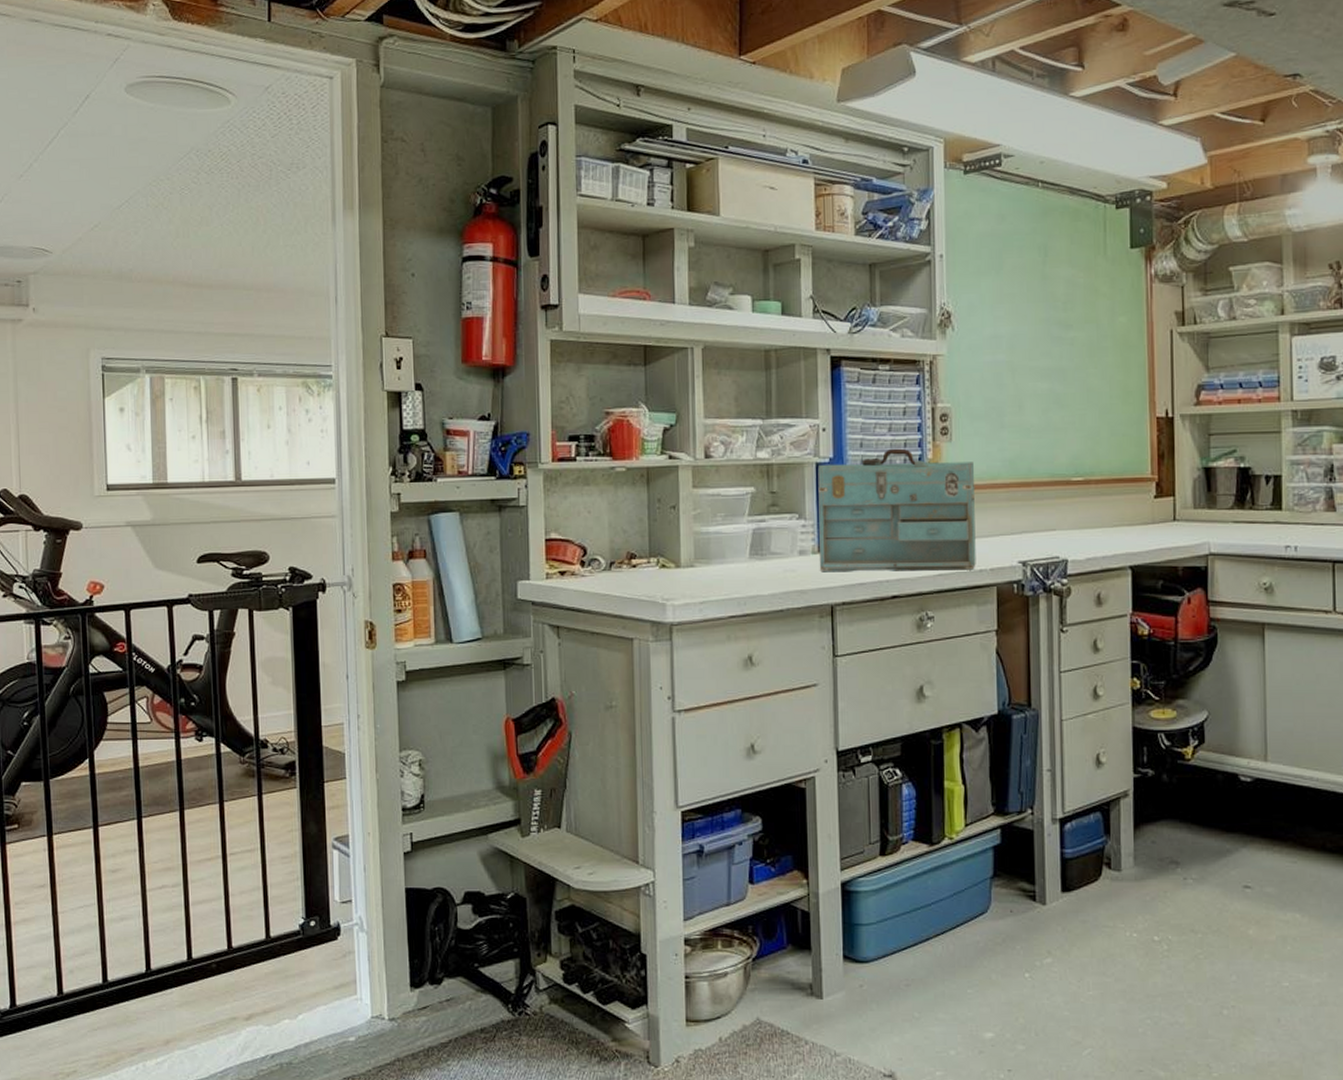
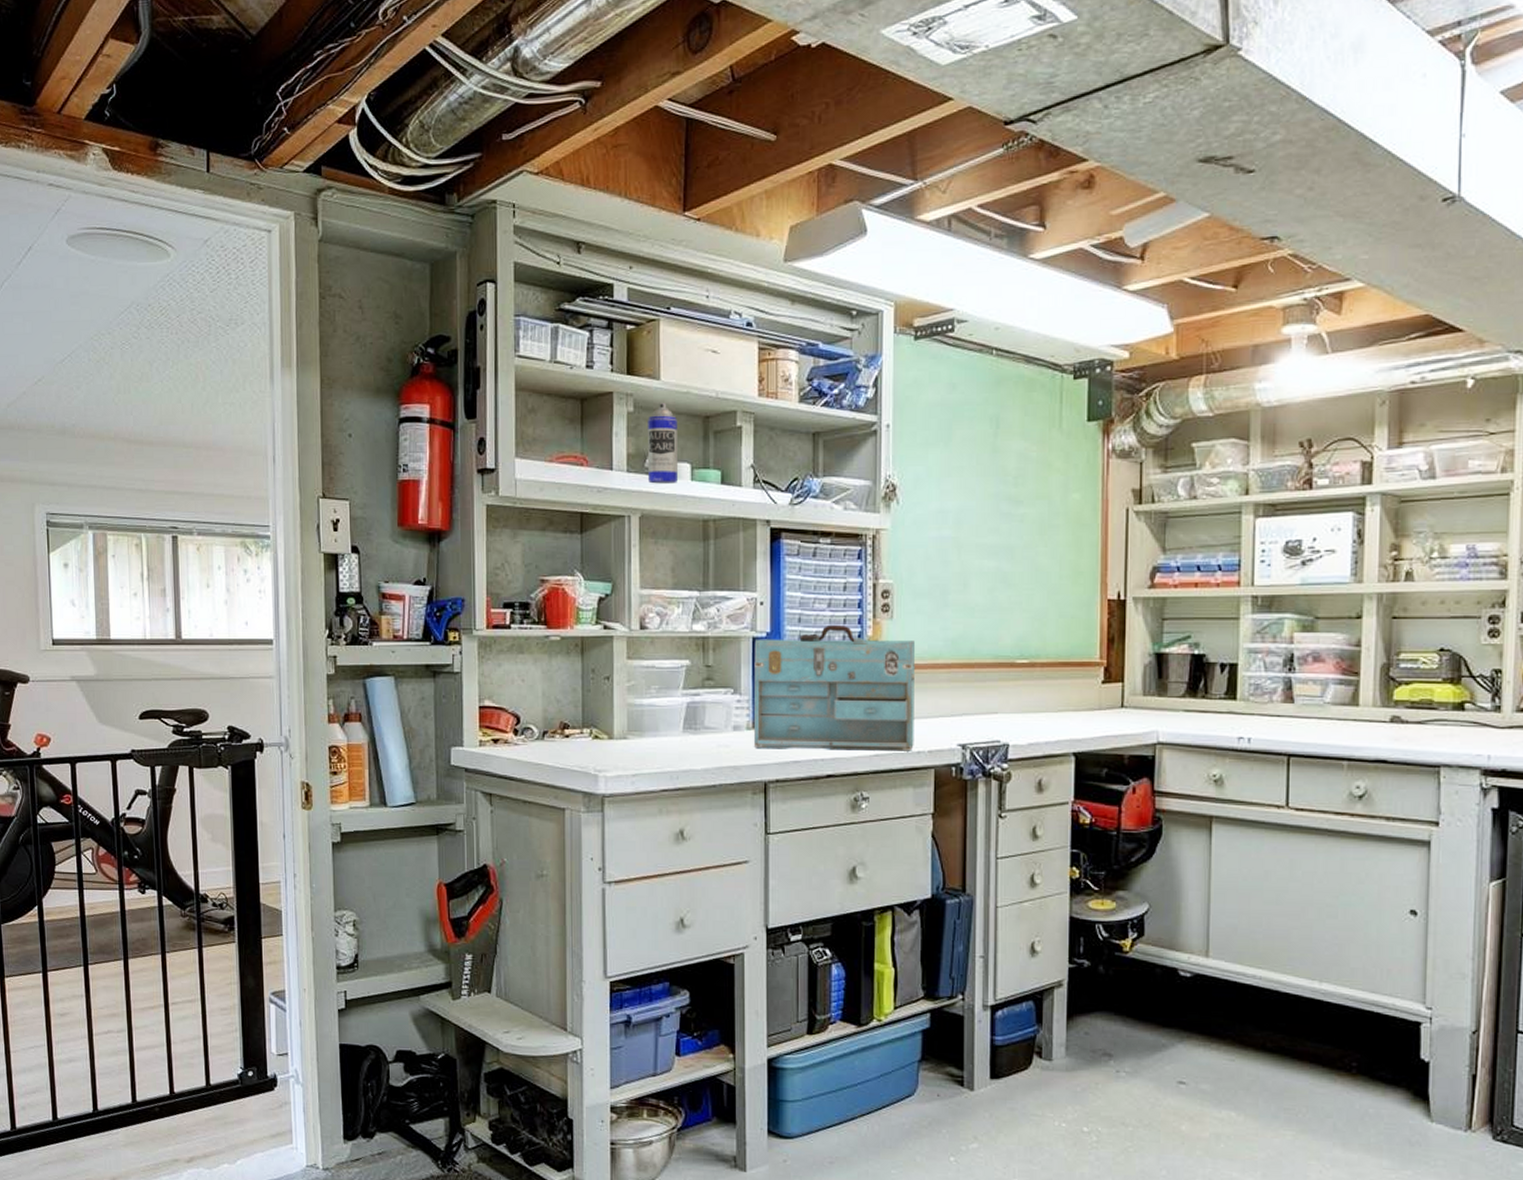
spray can: none [709,237,739,316] -> present [648,402,678,484]

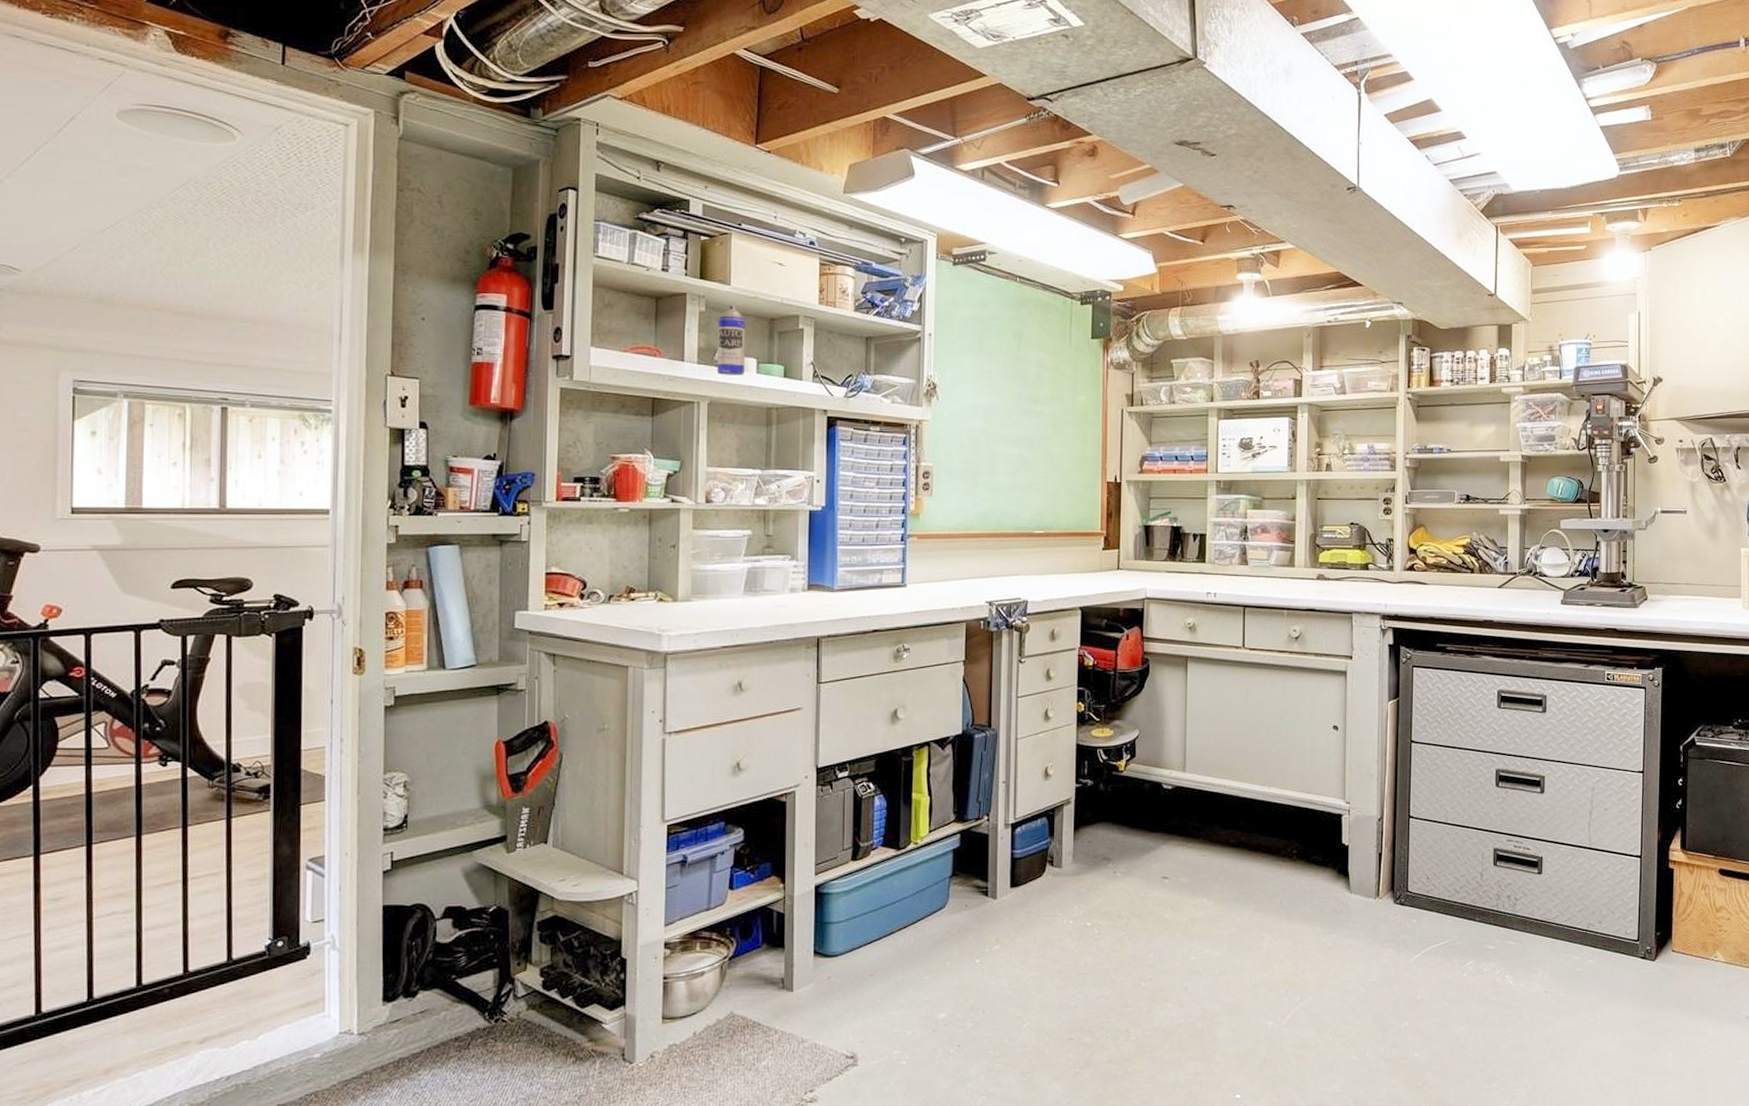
toolbox: present [753,624,916,751] -> none [808,500,951,608]

